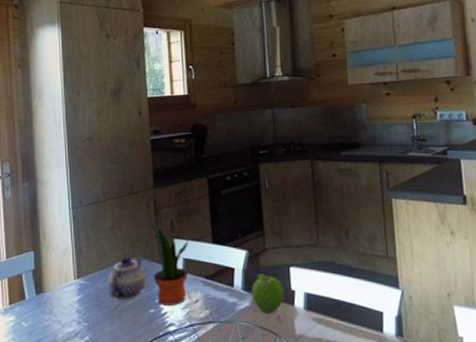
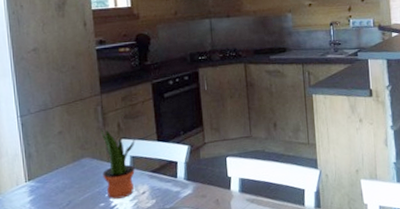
teapot: present [108,255,147,301] -> none [58,156,96,197]
fruit: present [251,274,285,314] -> none [192,164,222,199]

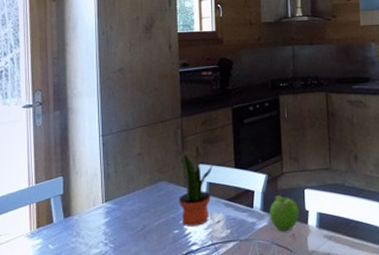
fruit: none [192,164,222,199] -> present [269,195,299,232]

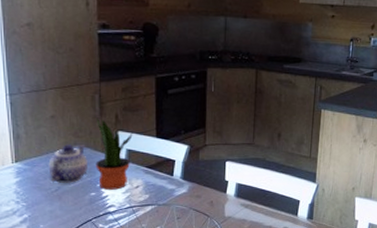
teapot: none [135,180,172,222] -> present [48,143,89,184]
fruit: present [269,195,299,232] -> none [189,166,219,199]

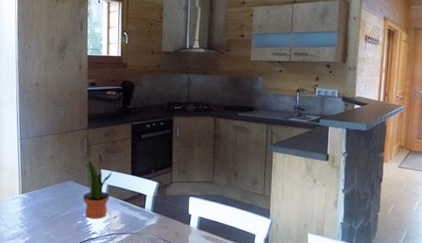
teapot: present [48,143,89,184] -> none [46,179,77,213]

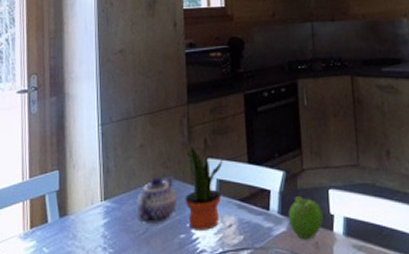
teapot: none [46,179,77,213] -> present [136,175,178,225]
fruit: none [158,200,183,230] -> present [287,196,323,240]

